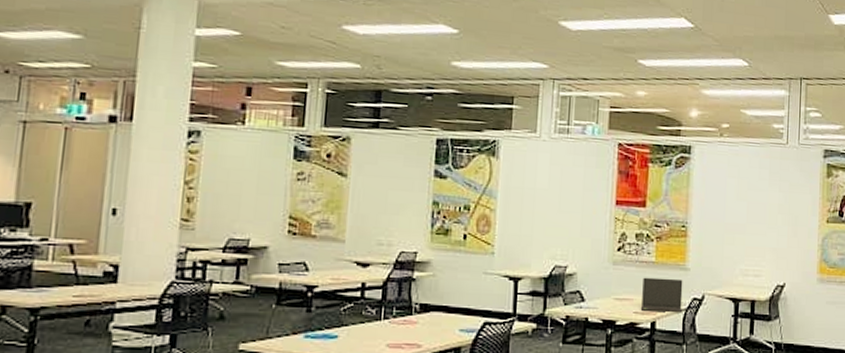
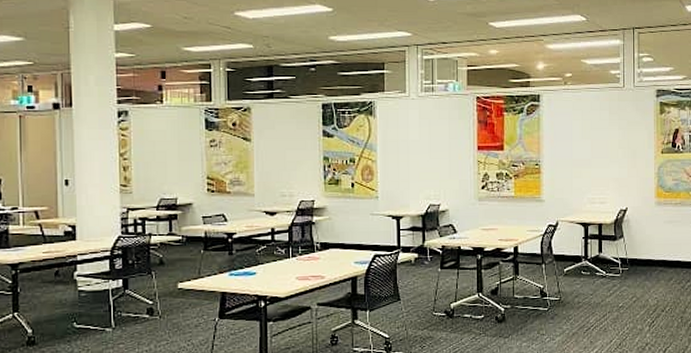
laptop: present [641,277,683,313] -> none [505,209,541,239]

